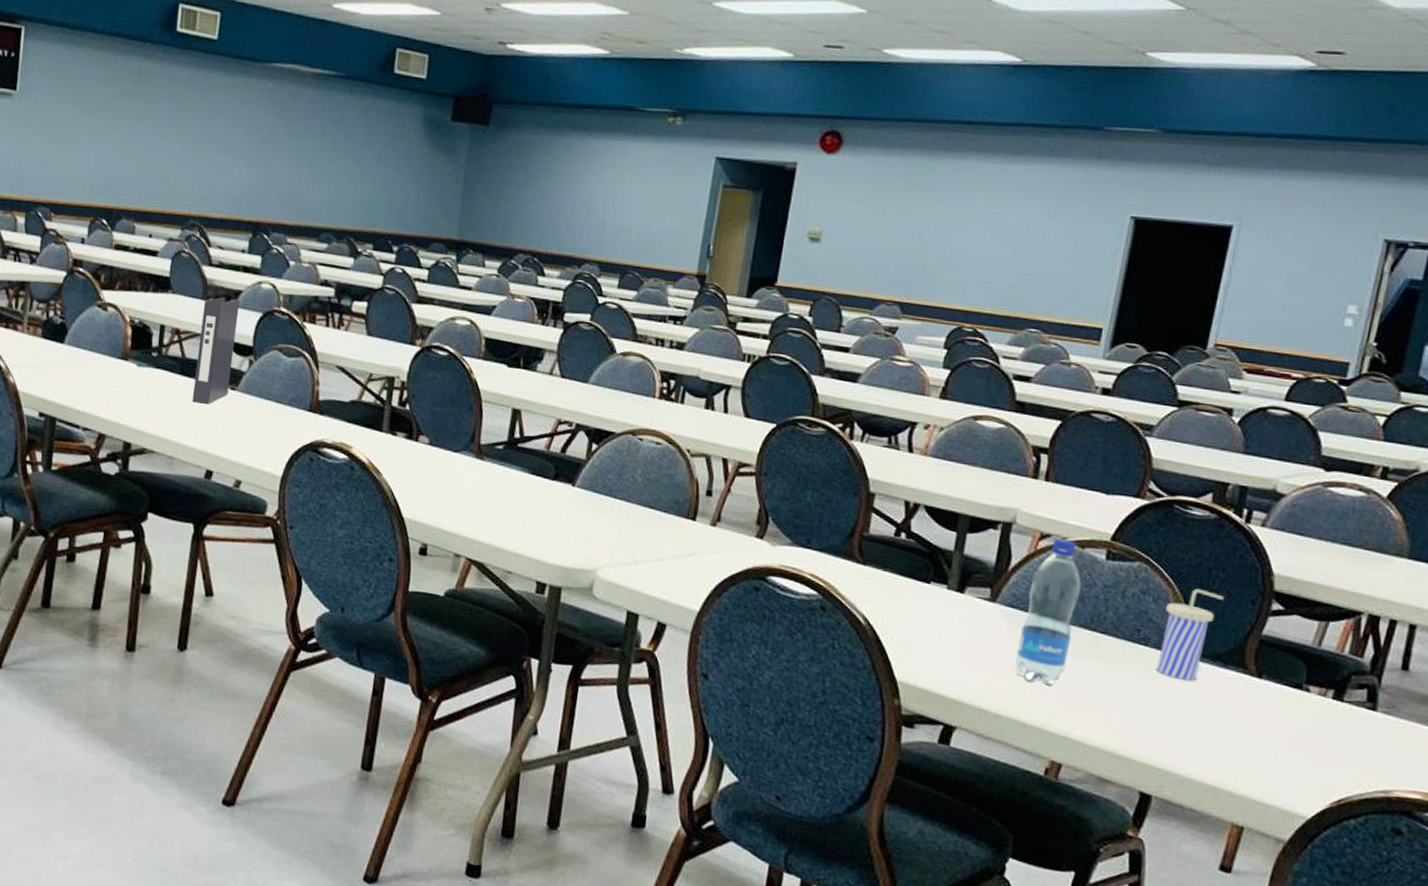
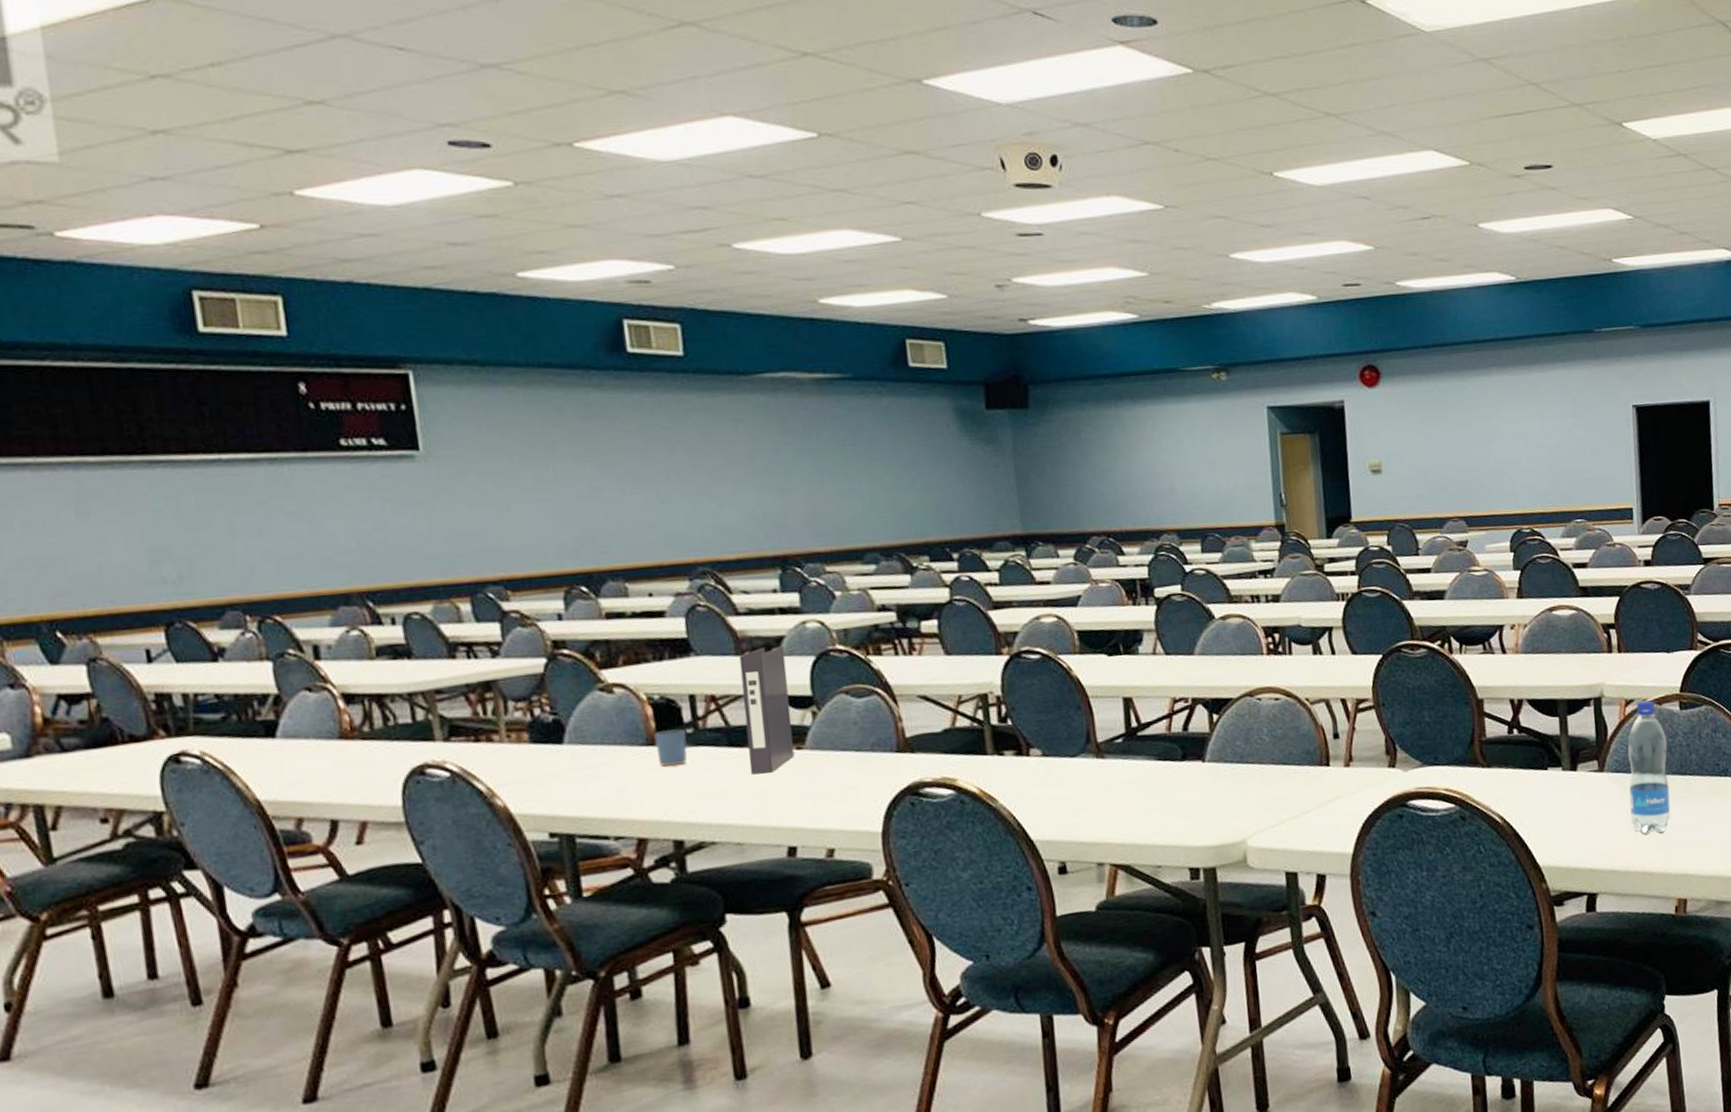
mug: none [127,349,151,381] -> present [654,729,687,767]

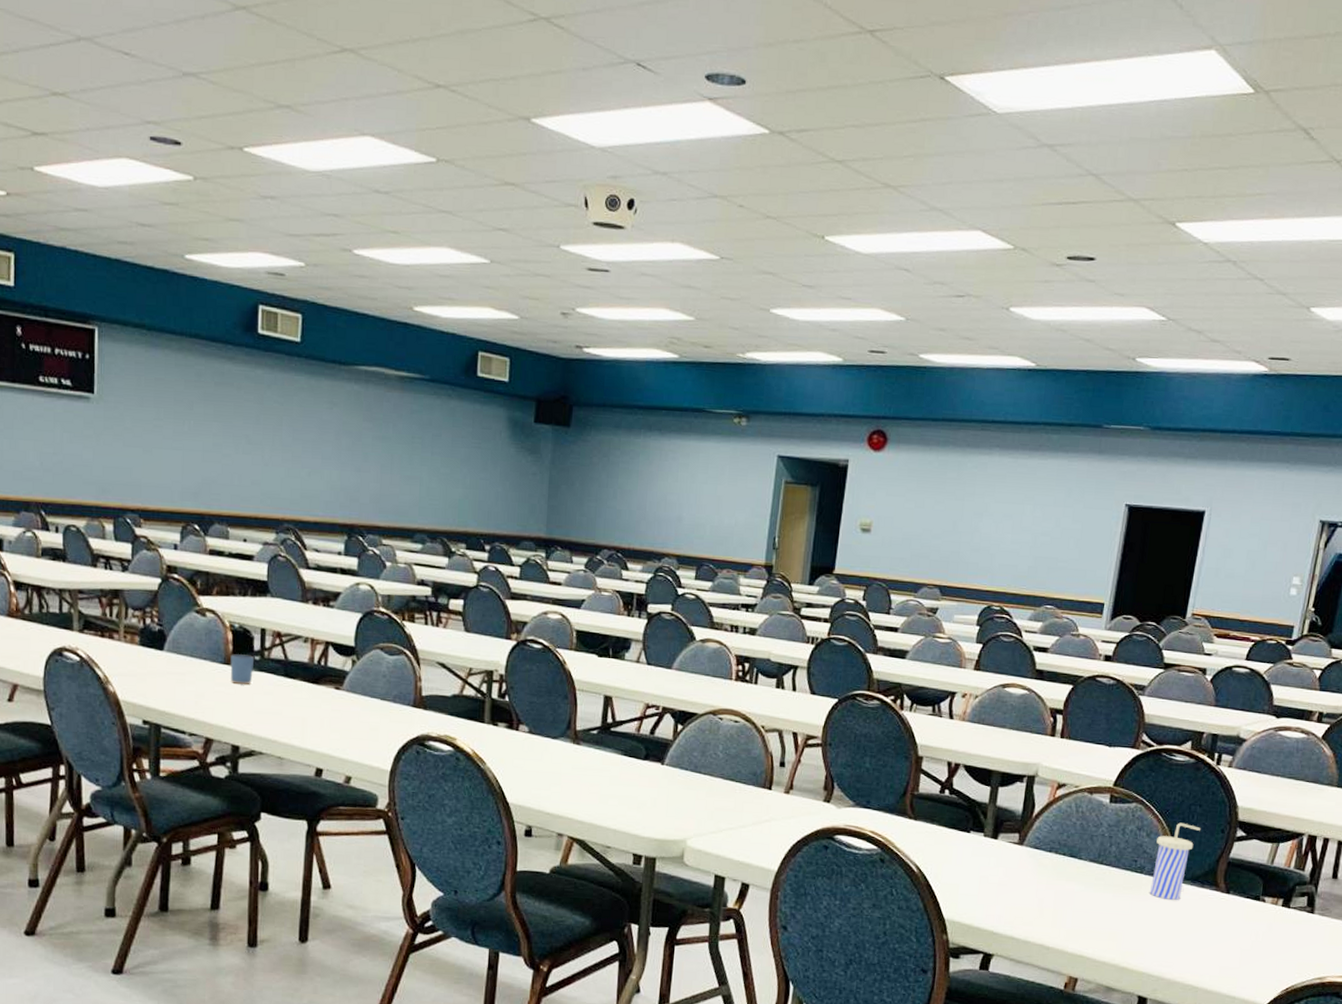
binder: present [739,647,794,775] -> none [297,599,339,704]
bottle: present [1627,700,1671,835] -> none [1039,786,1091,913]

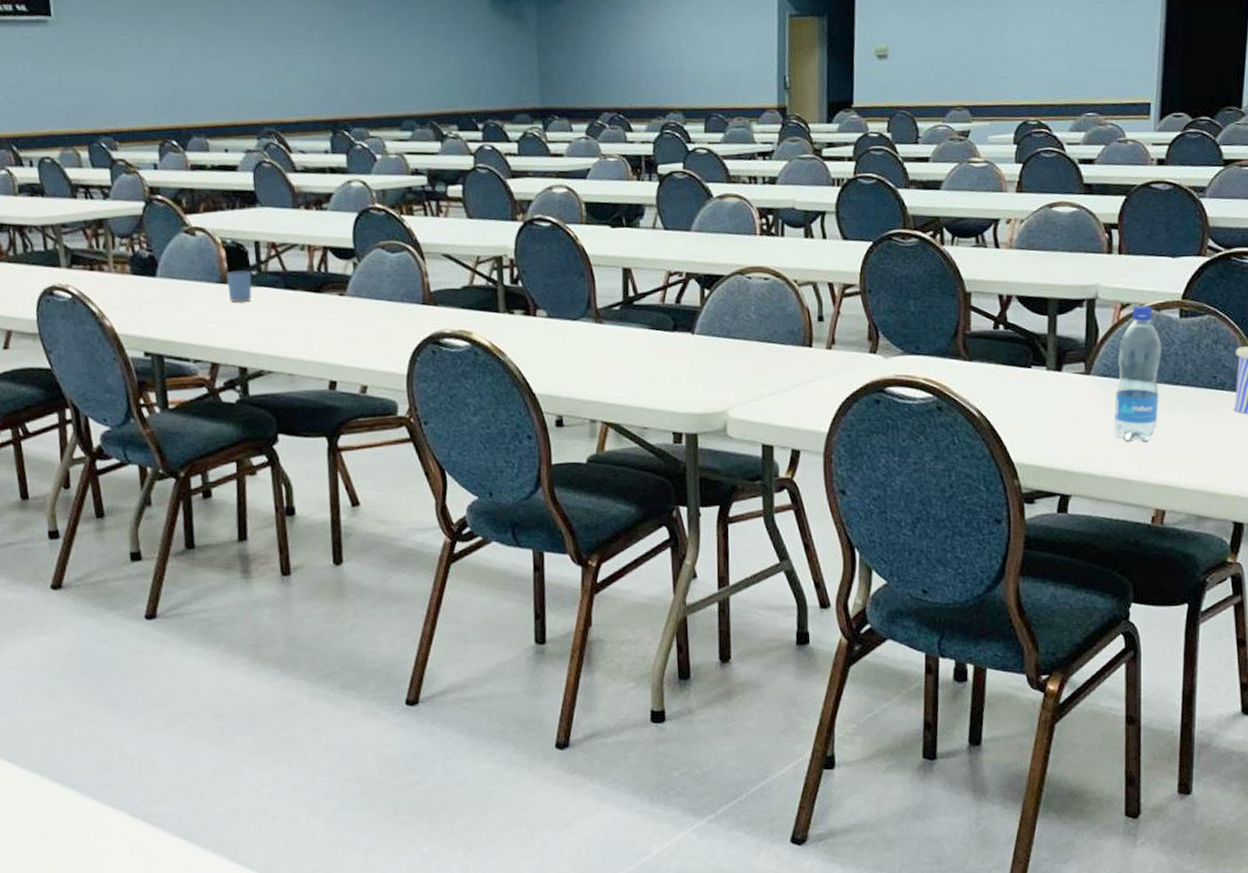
bottle: none [1039,786,1091,913] -> present [1114,305,1162,442]

